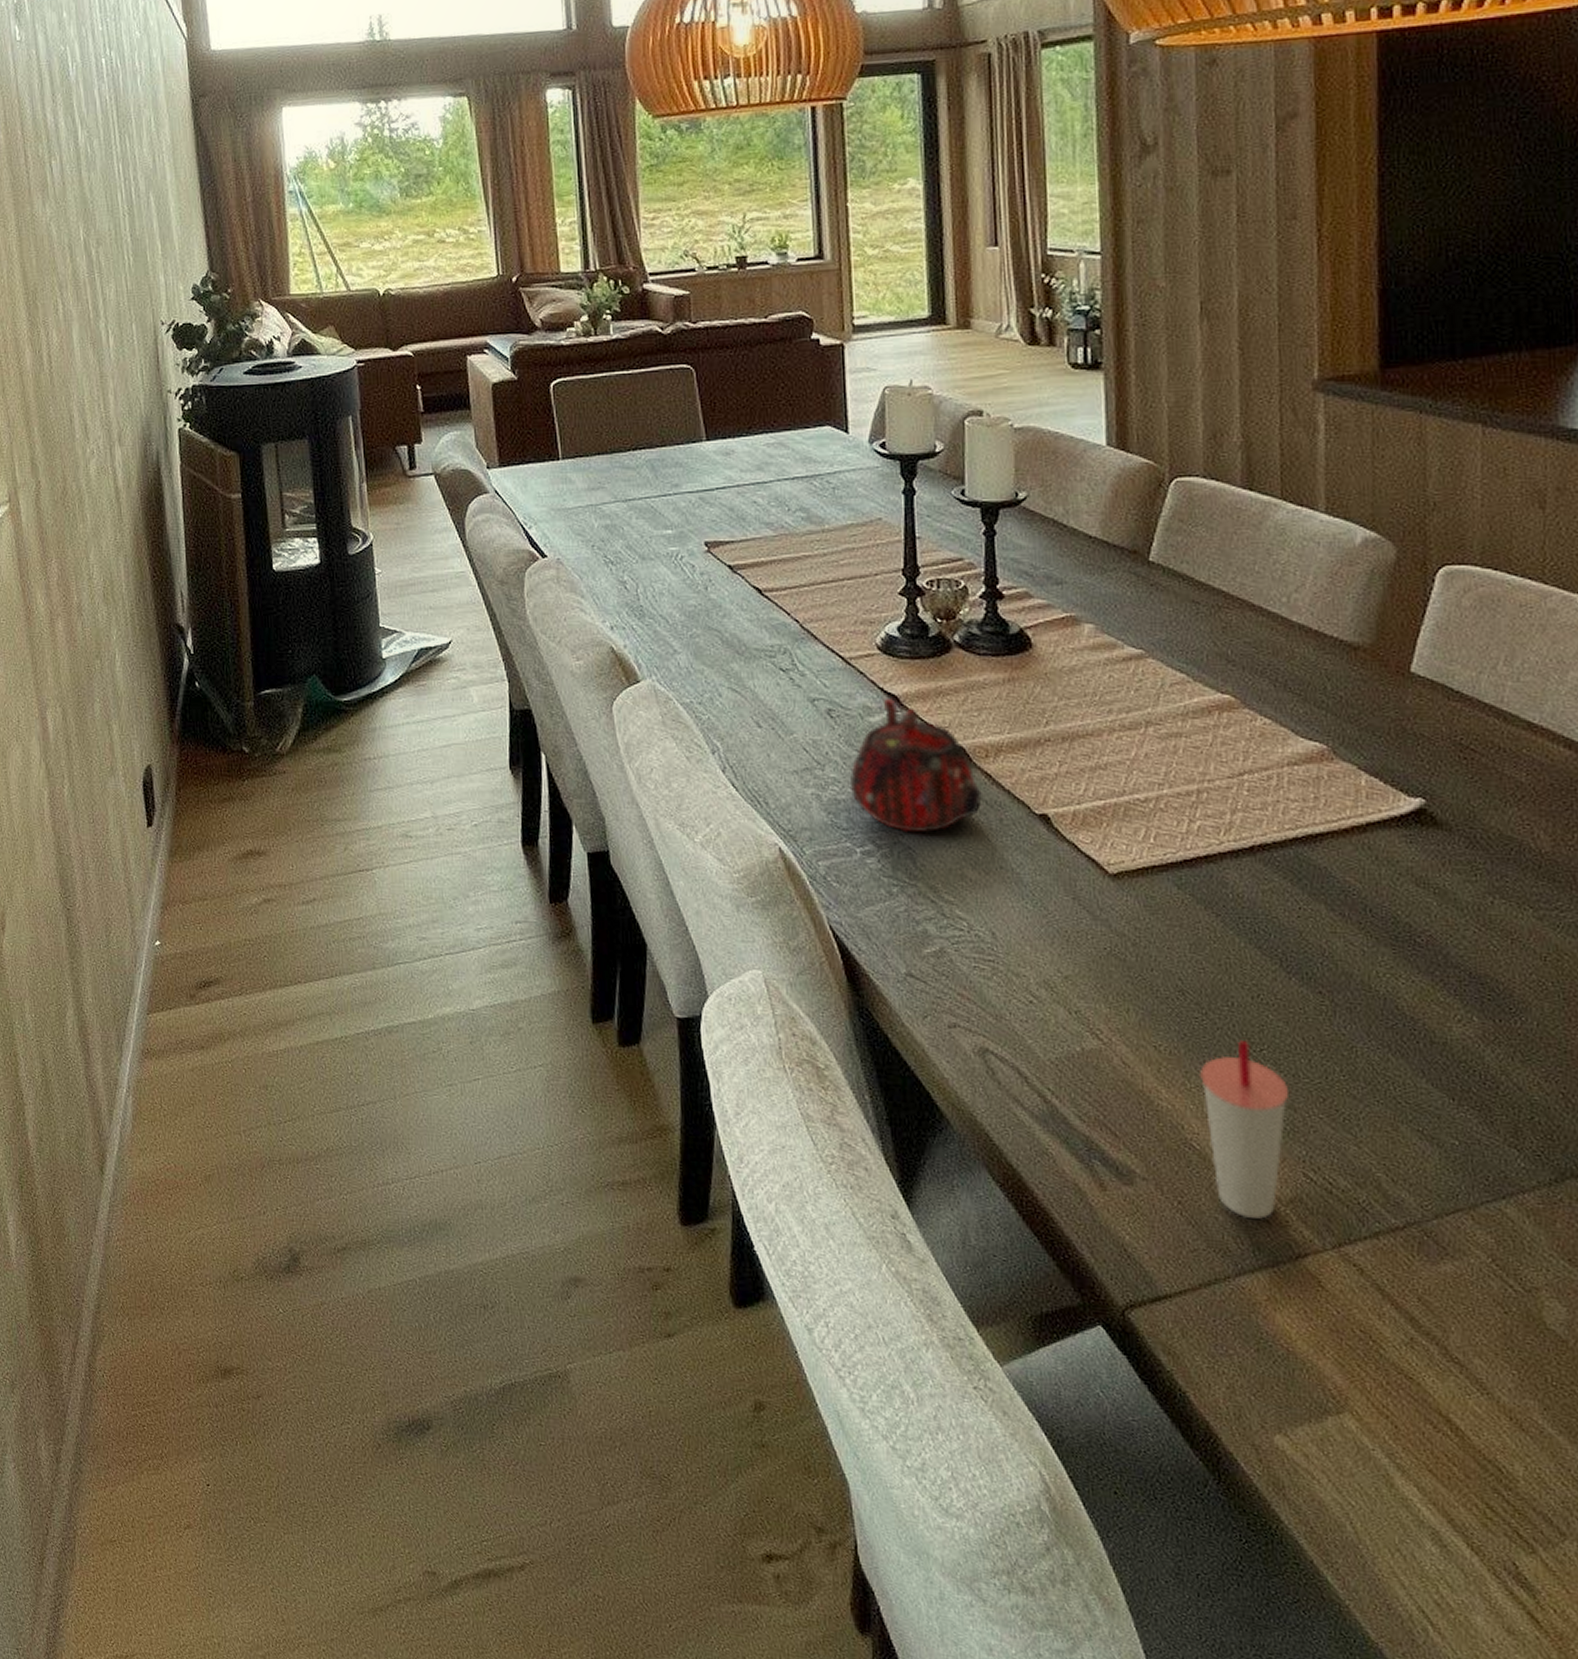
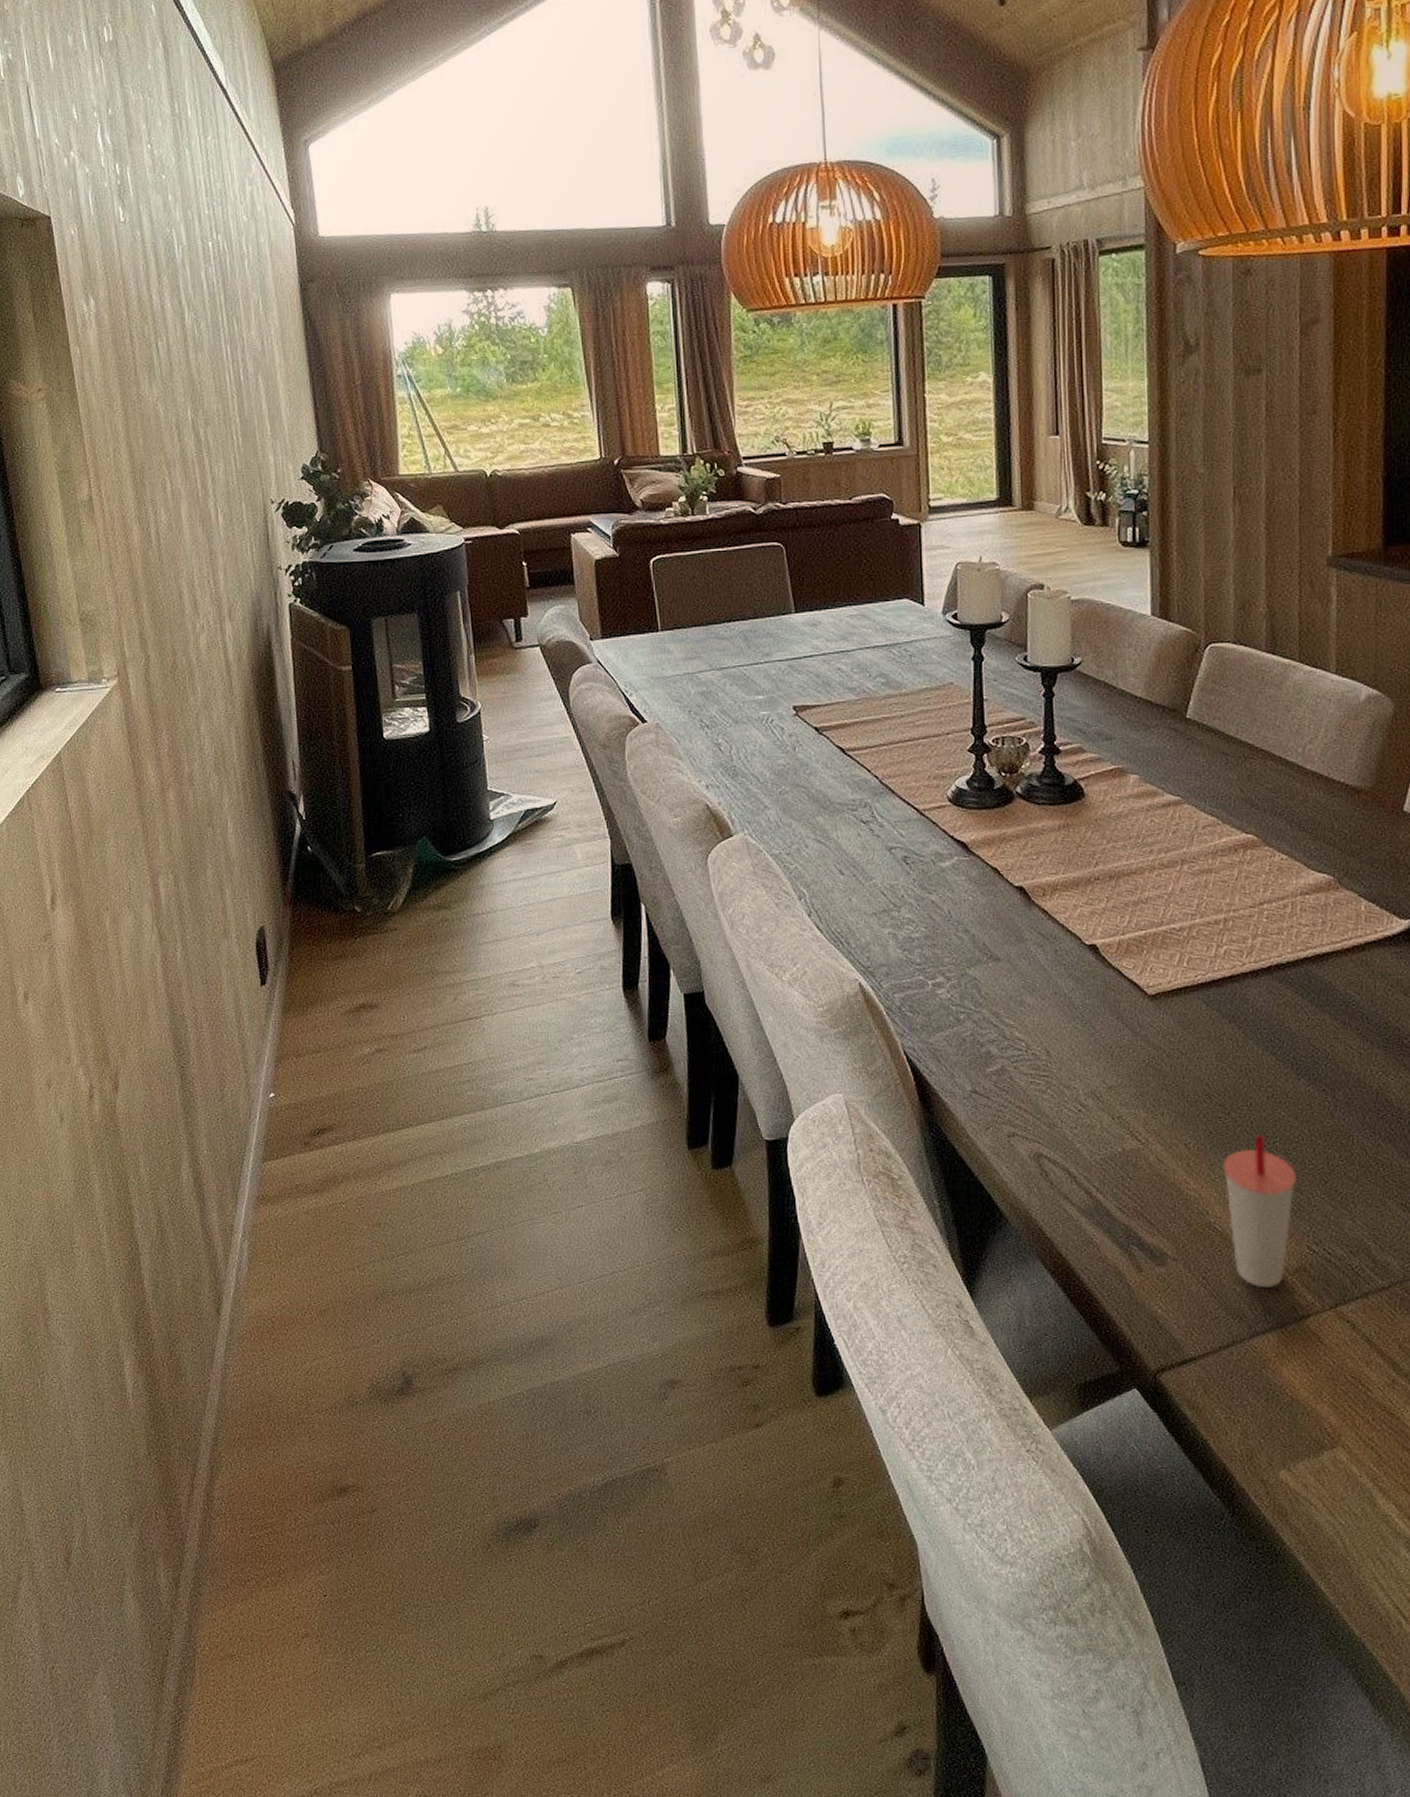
teapot: present [850,699,982,833] -> none [923,846,1040,965]

